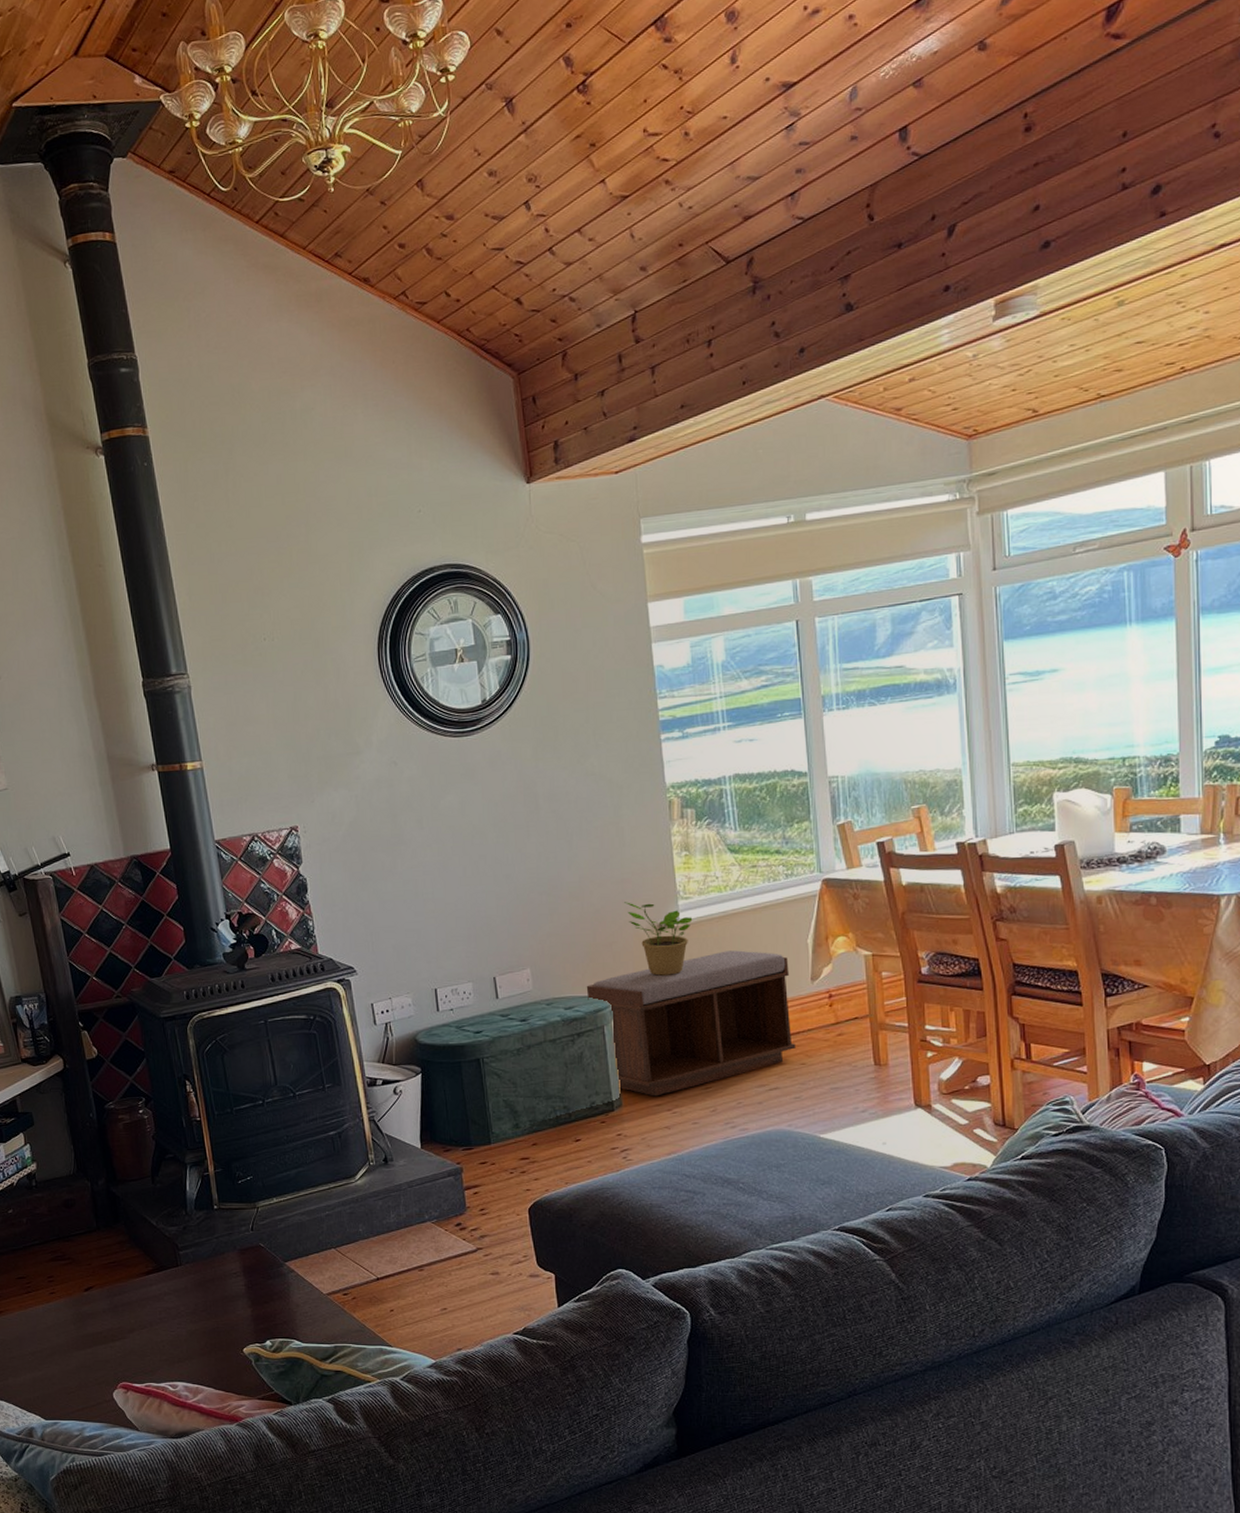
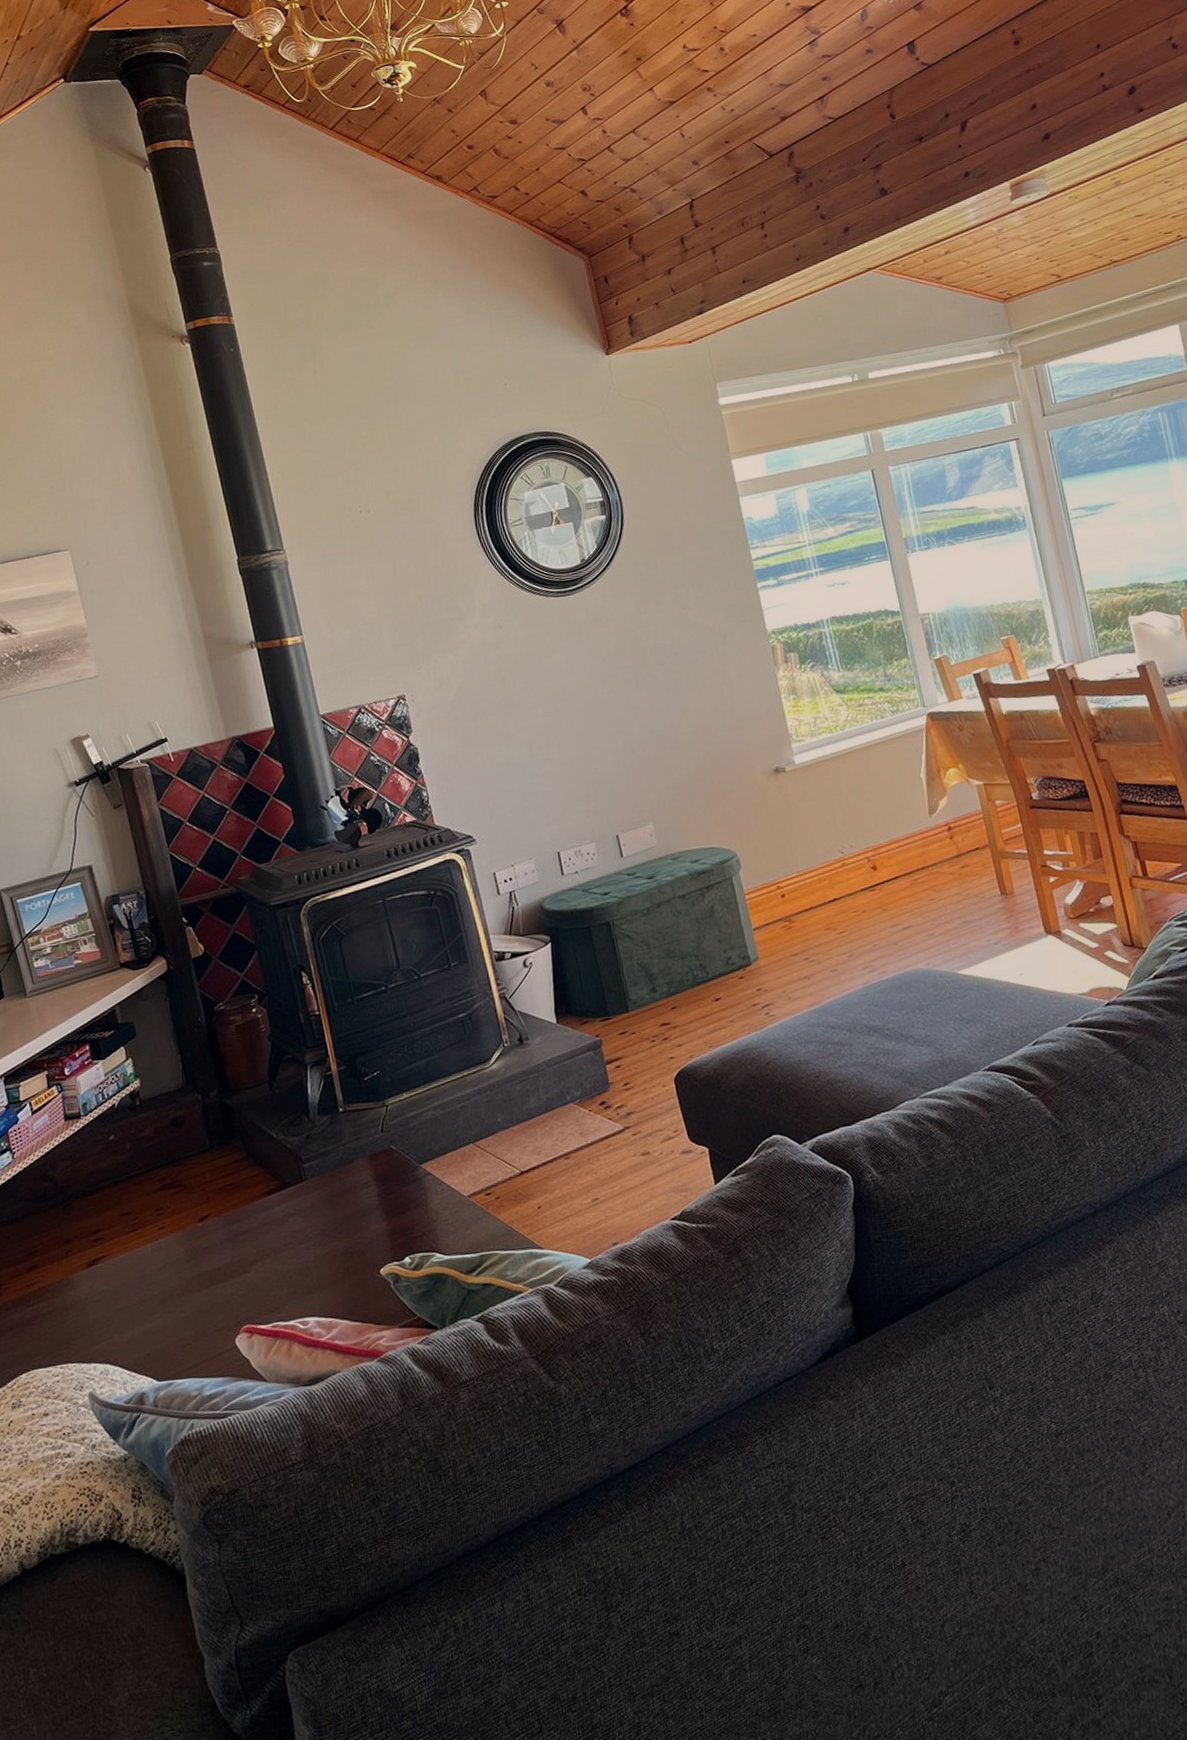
bench: present [586,950,796,1097] -> none [710,789,923,946]
potted plant: present [624,902,693,976] -> none [739,748,808,821]

